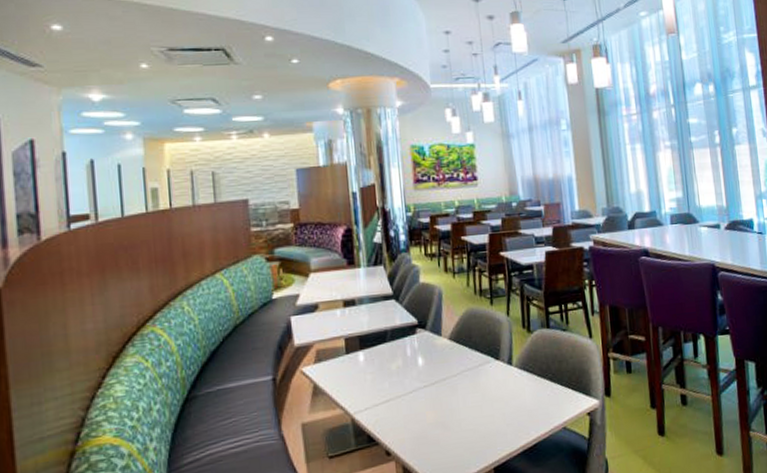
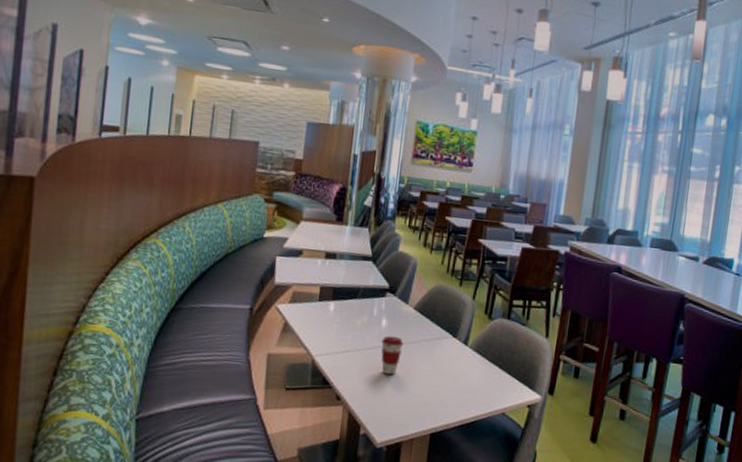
coffee cup: none [421,372,446,415] -> present [381,335,404,375]

